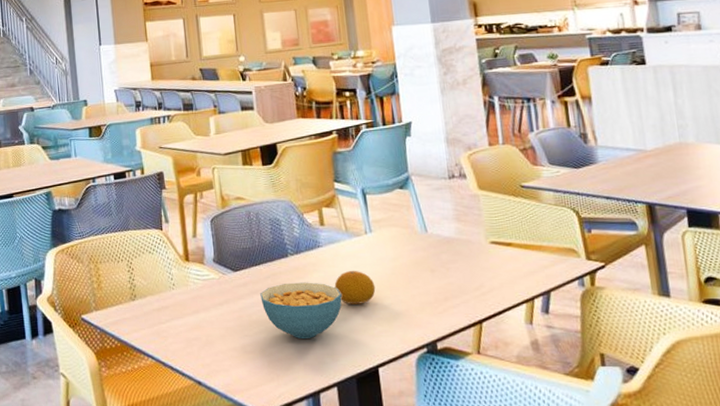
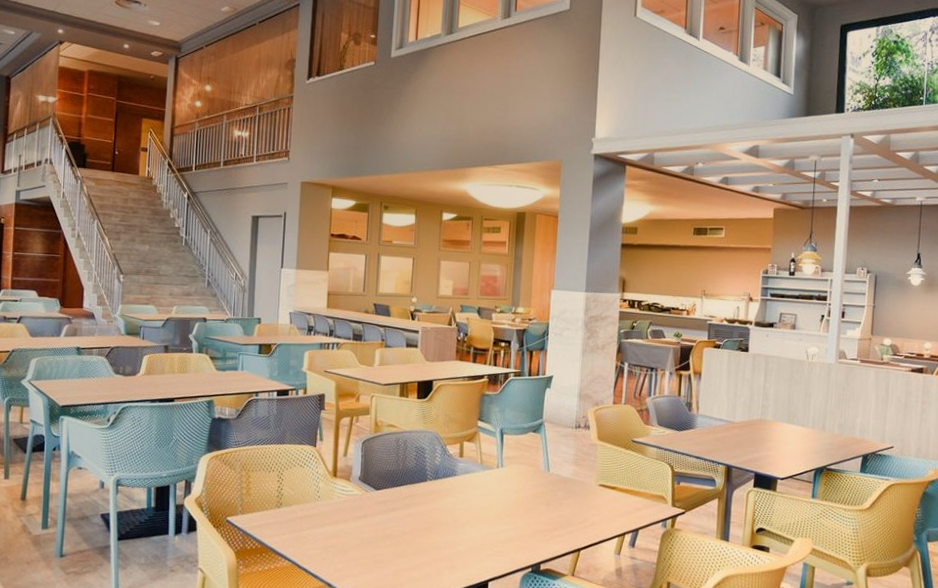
cereal bowl: present [260,282,342,340] -> none [396,504,468,554]
fruit: present [334,270,376,304] -> none [463,498,498,528]

